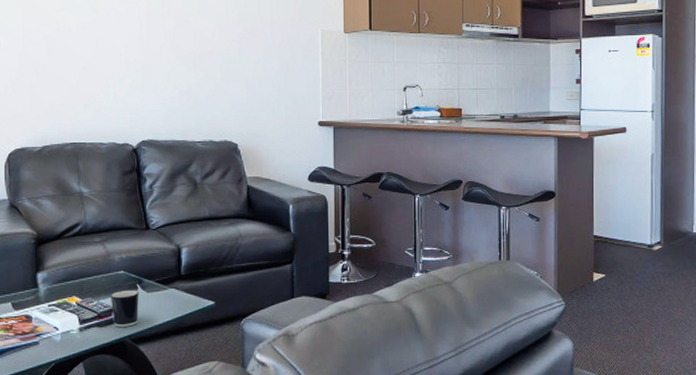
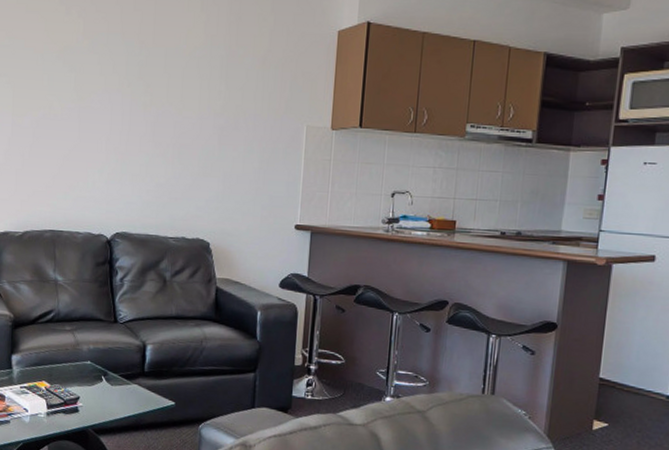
mug: present [110,289,139,327] -> none [76,380,103,417]

